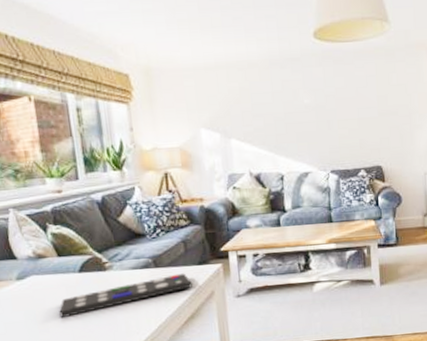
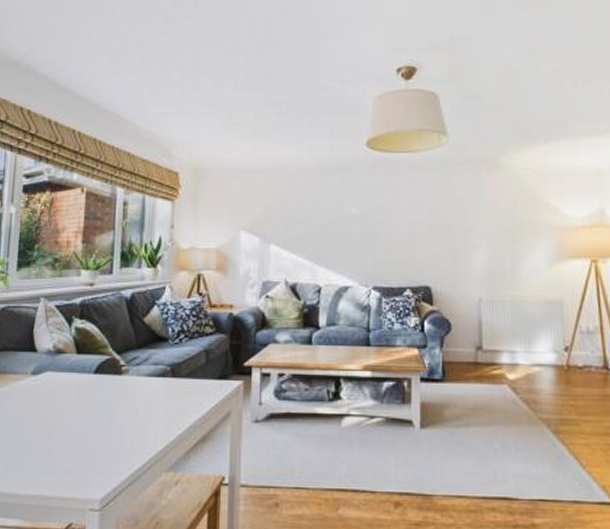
remote control: present [59,273,192,319] -> none [65,387,208,424]

